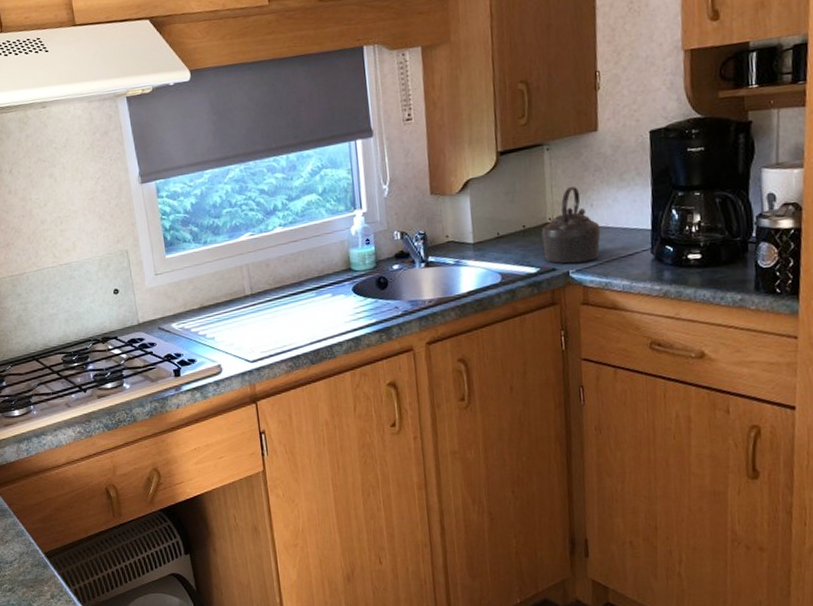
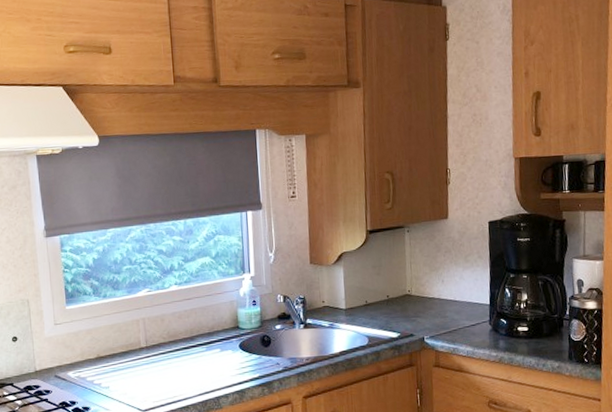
kettle: present [541,186,601,264] -> none [402,264,450,331]

